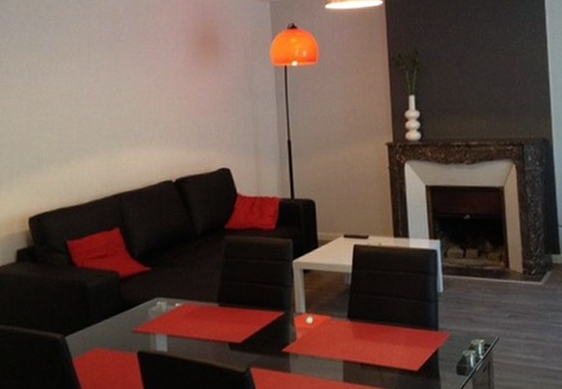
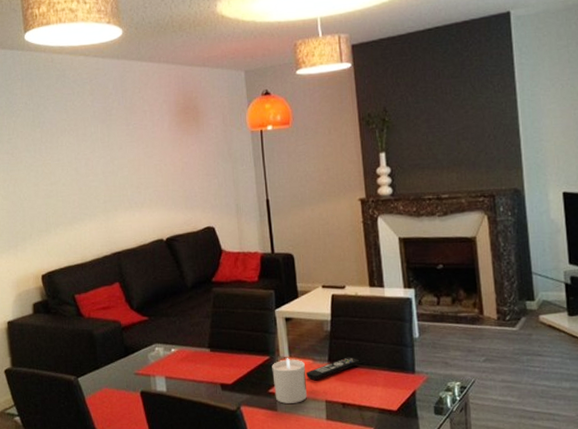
candle: none [286,314,323,364] -> present [272,358,307,404]
remote control: none [322,312,380,338] -> present [305,357,359,380]

